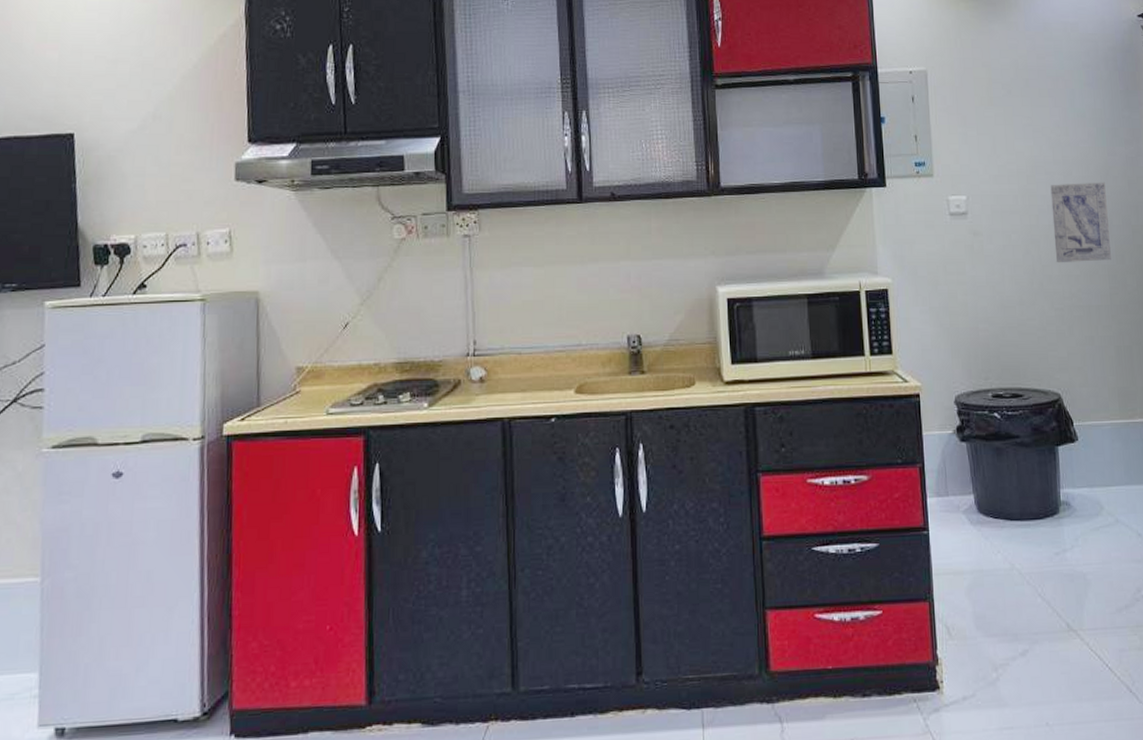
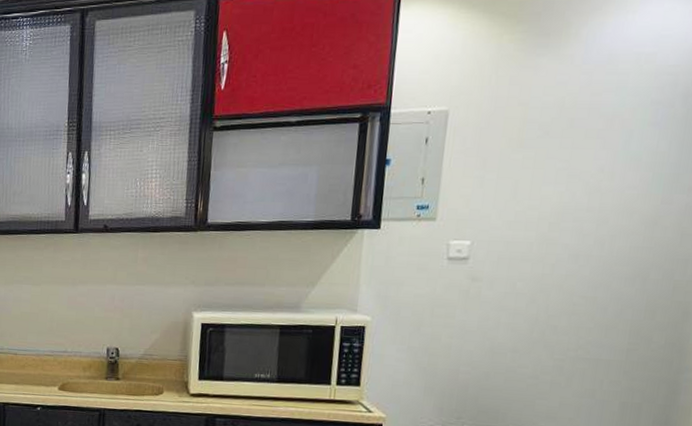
wall art: present [1050,182,1111,263] -> none [566,232,650,316]

